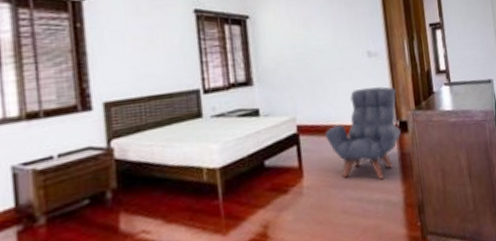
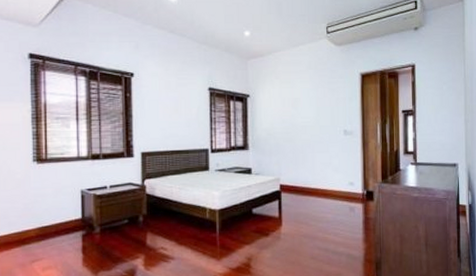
armchair: present [325,86,401,180] -> none [302,160,367,236]

